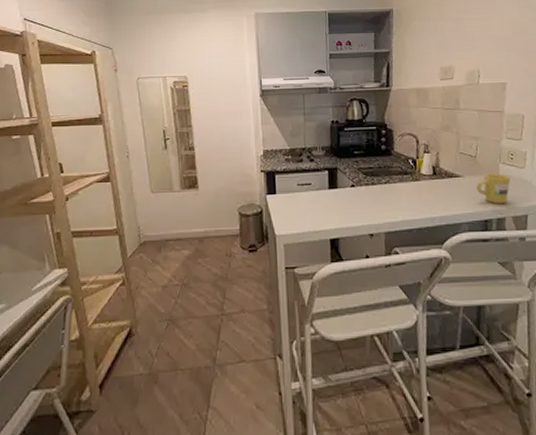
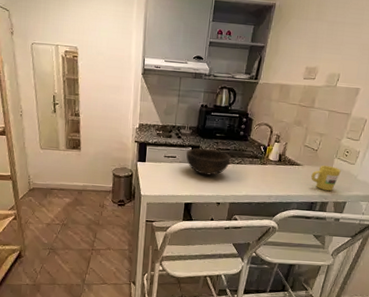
bowl: none [322,169,377,202] -> present [186,147,232,176]

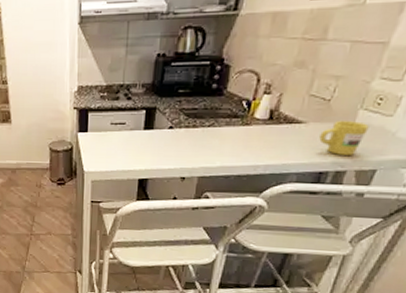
bowl: present [186,147,232,176] -> none [138,109,201,144]

